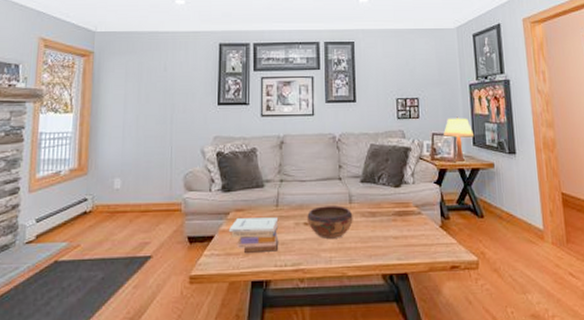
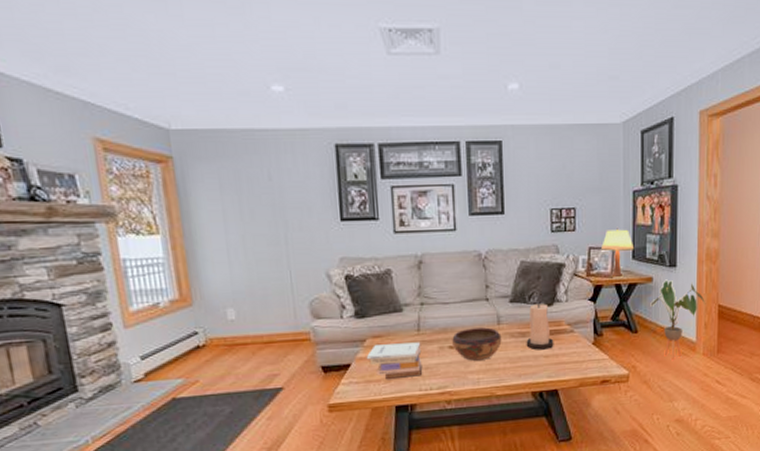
candle: none [376,182,403,231] -> present [526,301,554,350]
house plant: none [495,167,548,248] -> present [651,280,705,360]

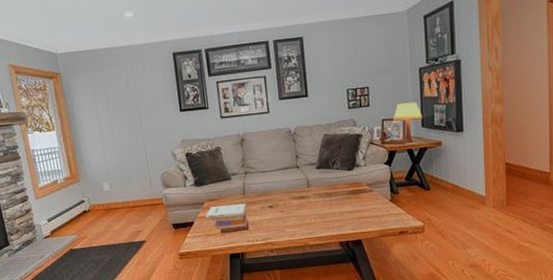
decorative bowl: present [452,327,502,361] -> none [271,190,312,217]
candle: present [526,301,554,350] -> none [332,167,356,207]
house plant: present [651,280,705,360] -> none [442,143,492,213]

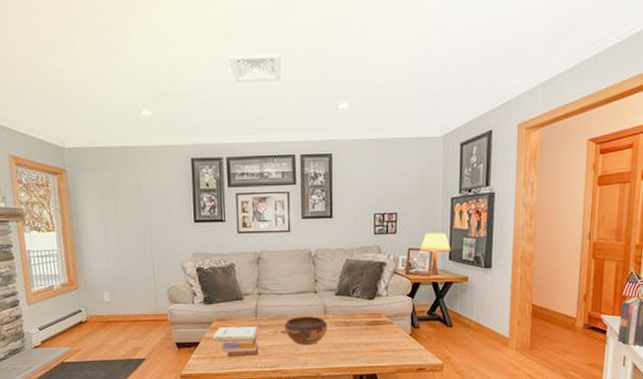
decorative bowl: none [271,190,312,217] -> present [284,316,328,345]

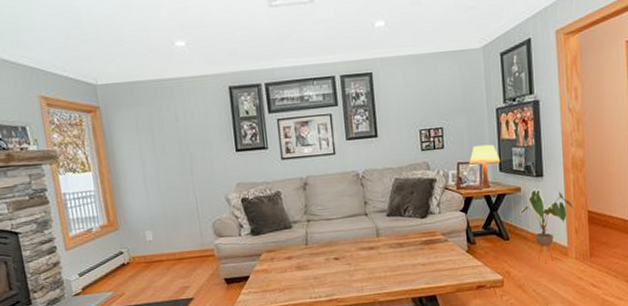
books: present [212,326,259,356] -> none [262,255,312,289]
decorative bowl: present [284,316,328,345] -> none [336,239,382,271]
house plant: none [466,280,519,353] -> present [521,189,574,265]

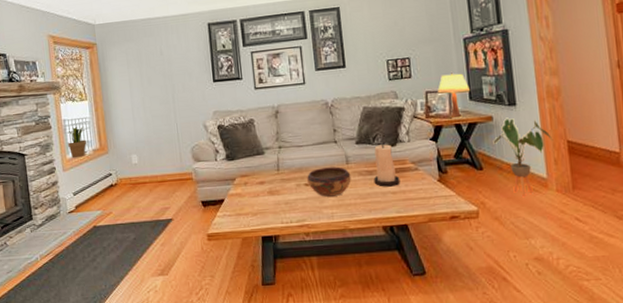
potted plant: none [70,200,92,236] -> present [68,126,86,159]
decorative bowl: none [336,239,382,271] -> present [307,166,351,197]
candle: none [404,214,430,259] -> present [373,142,400,187]

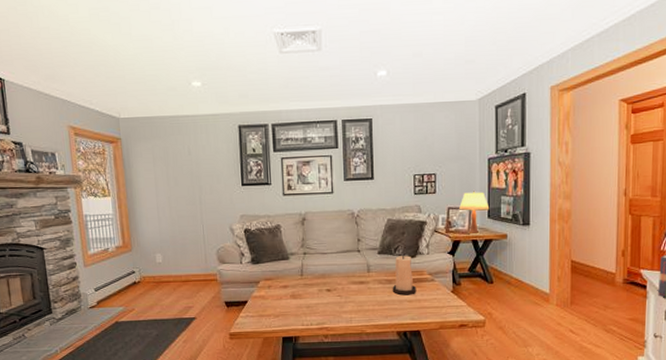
potted plant: present [68,126,86,159] -> none [89,222,109,255]
decorative bowl: present [307,166,351,197] -> none [329,274,371,302]
house plant: present [494,118,552,196] -> none [506,237,558,309]

